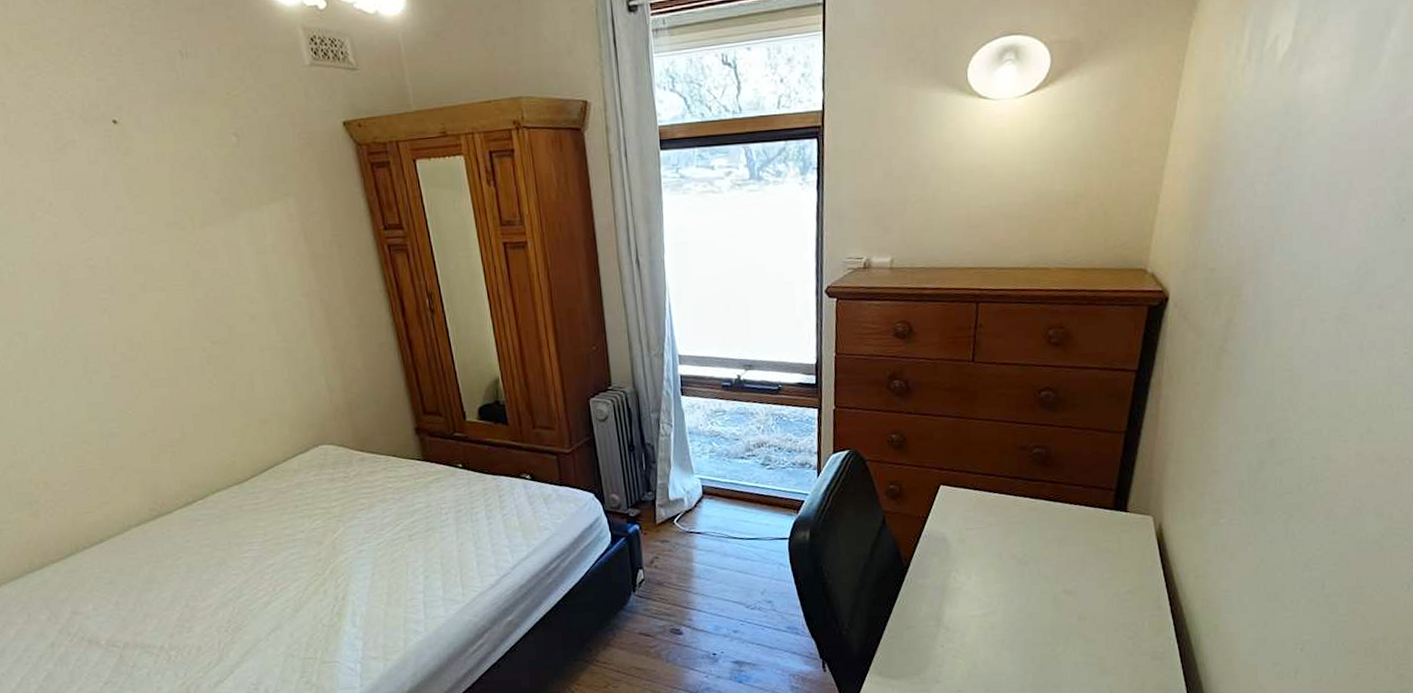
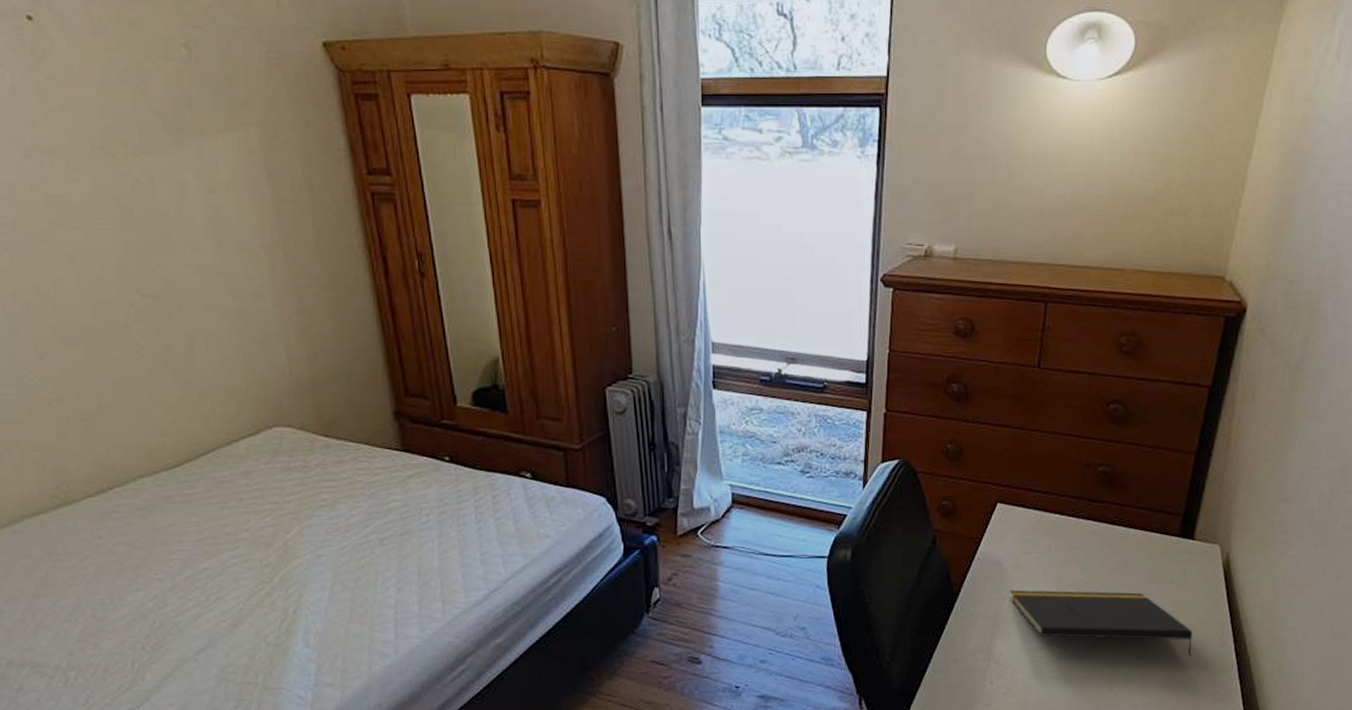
notepad: none [955,562,1129,619] -> present [1010,590,1192,657]

